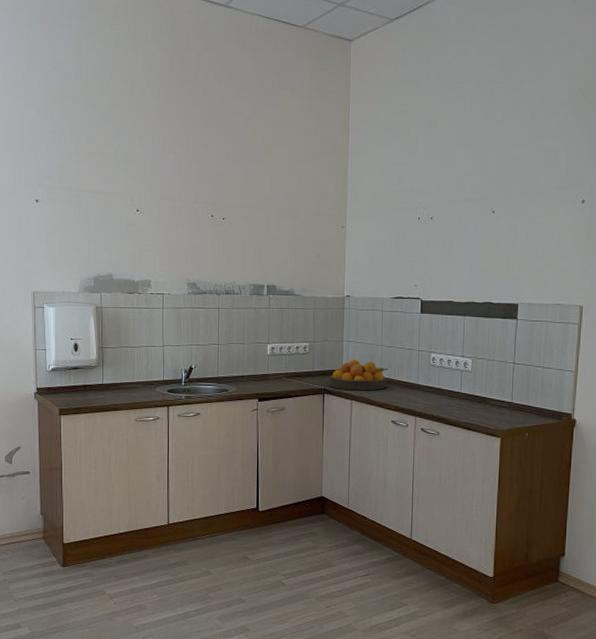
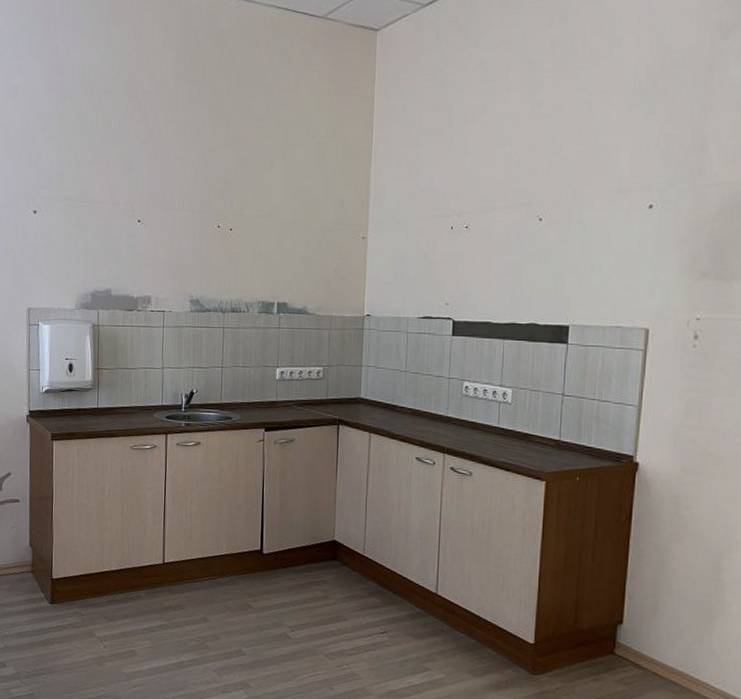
fruit bowl: present [329,359,388,391] -> none [345,386,413,423]

